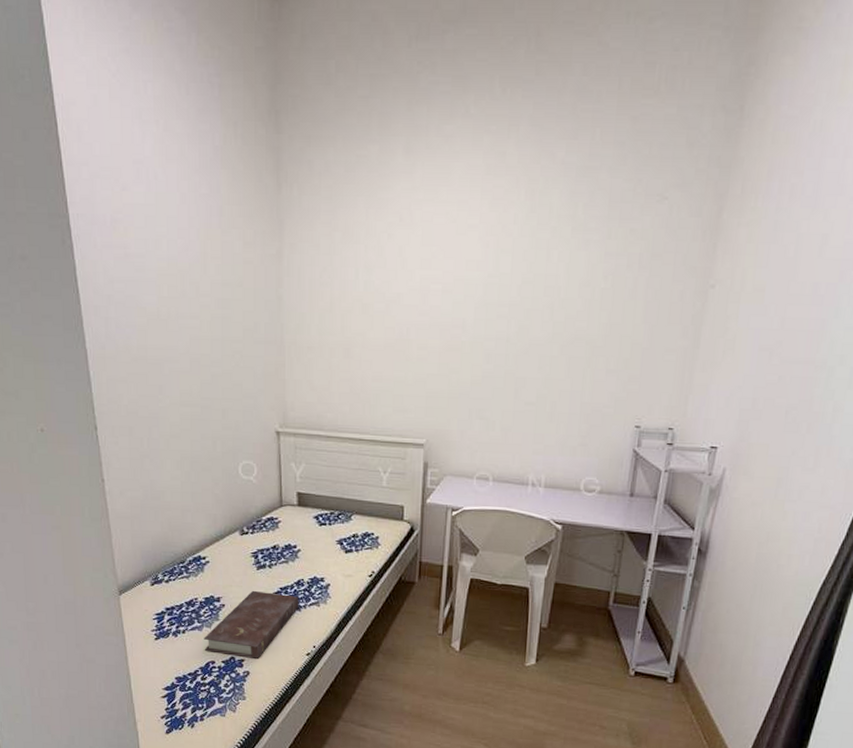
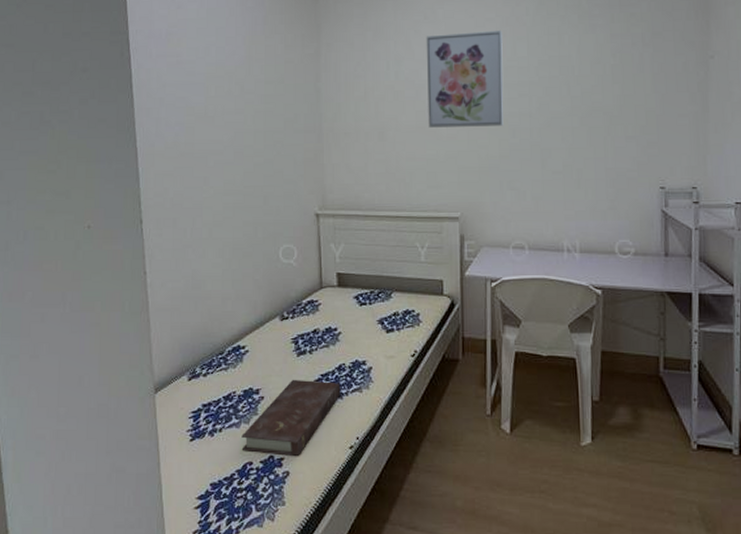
wall art: none [397,239,485,350] -> present [426,30,504,128]

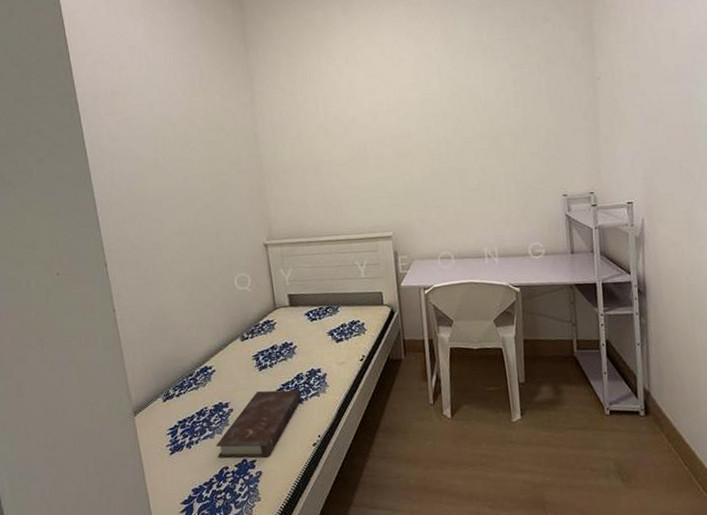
wall art: present [426,30,504,128] -> none [348,68,424,160]

